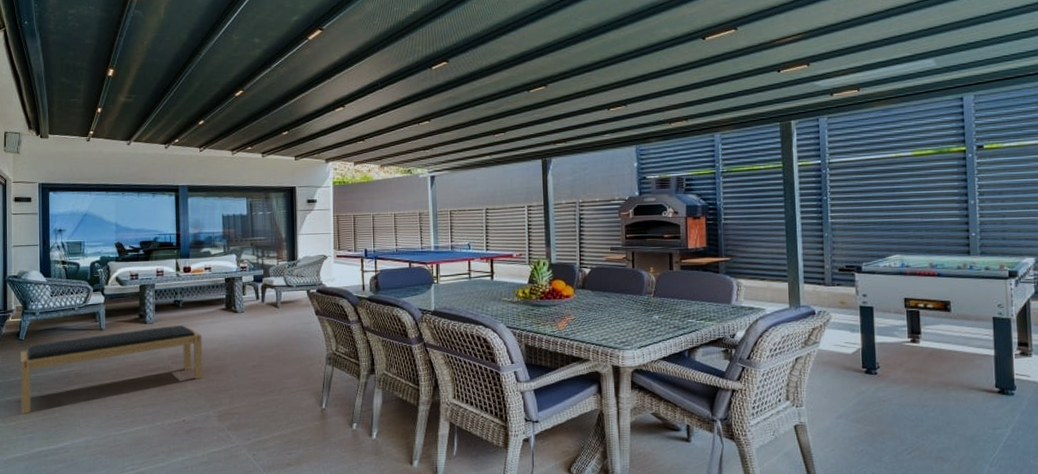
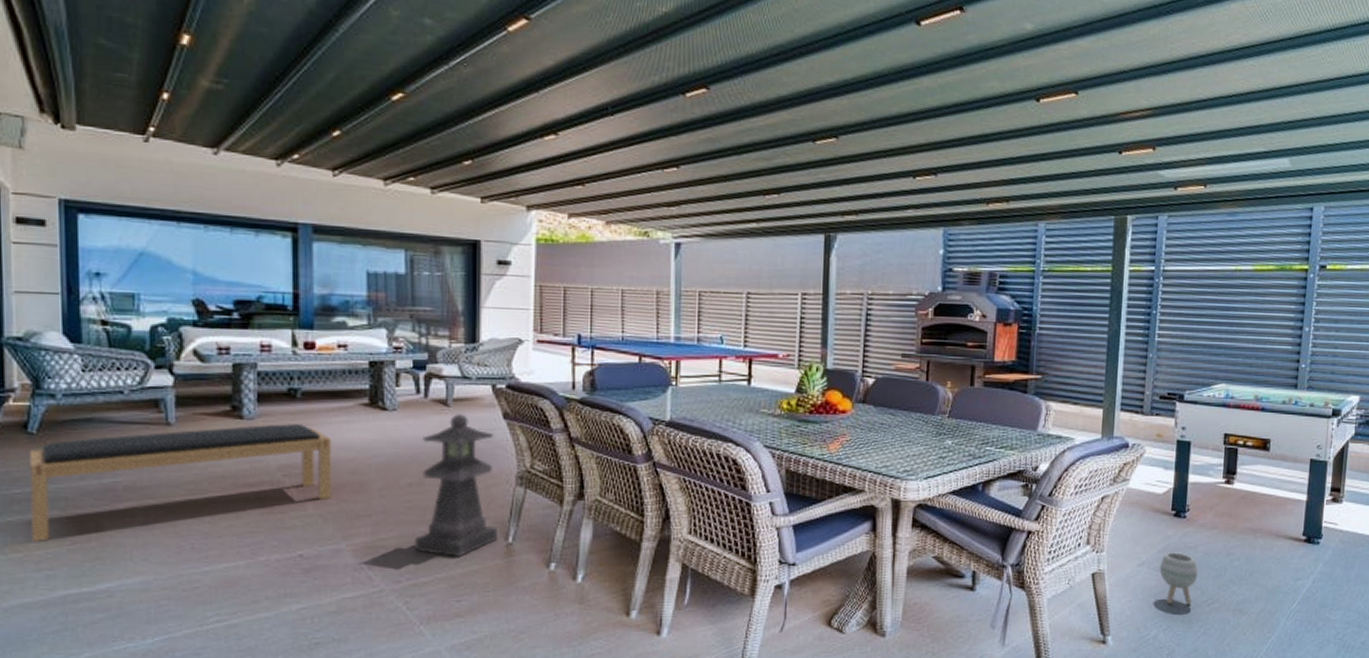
lantern: none [258,312,315,421] -> present [414,412,497,558]
planter: none [857,405,896,453] -> present [1159,552,1198,605]

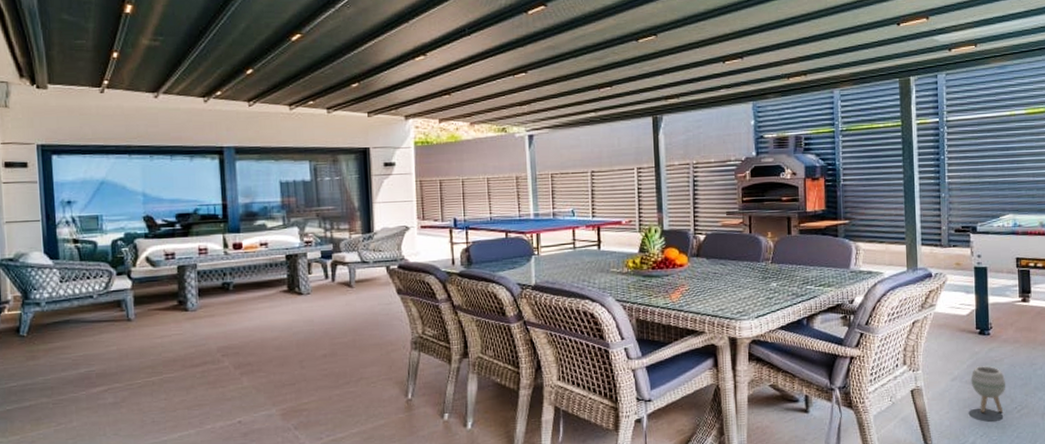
bench: present [29,424,332,542] -> none [21,312,262,425]
lantern: present [414,412,497,558] -> none [330,292,399,415]

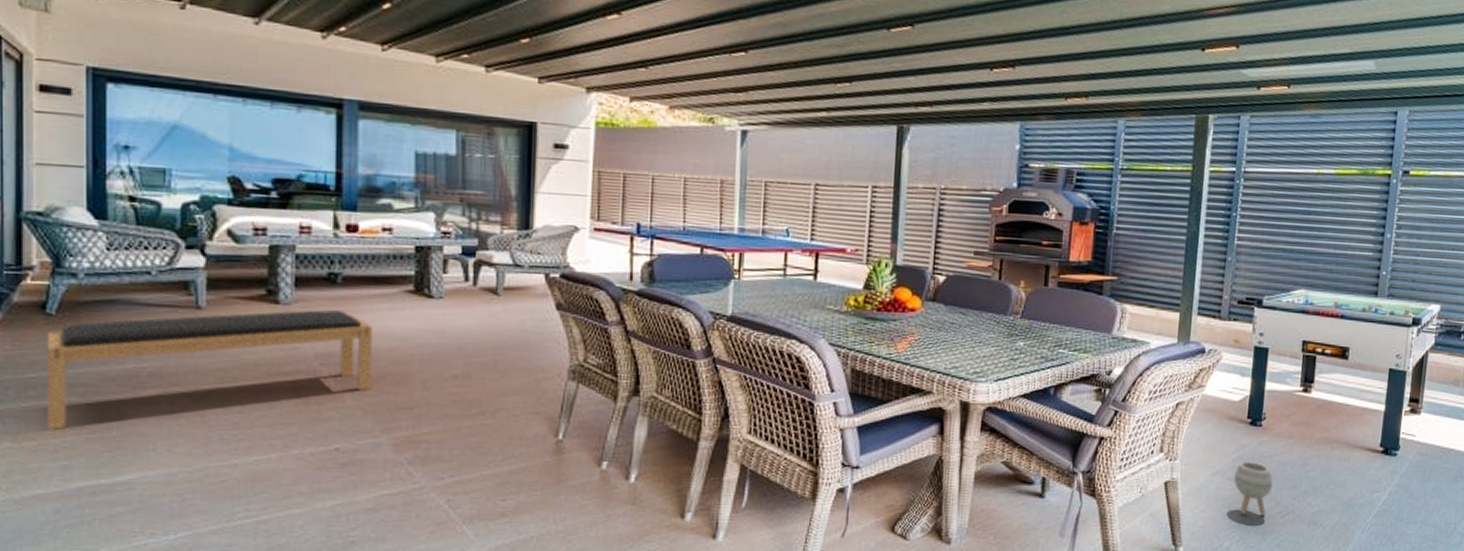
bench: none [21,312,262,425] -> present [47,310,373,430]

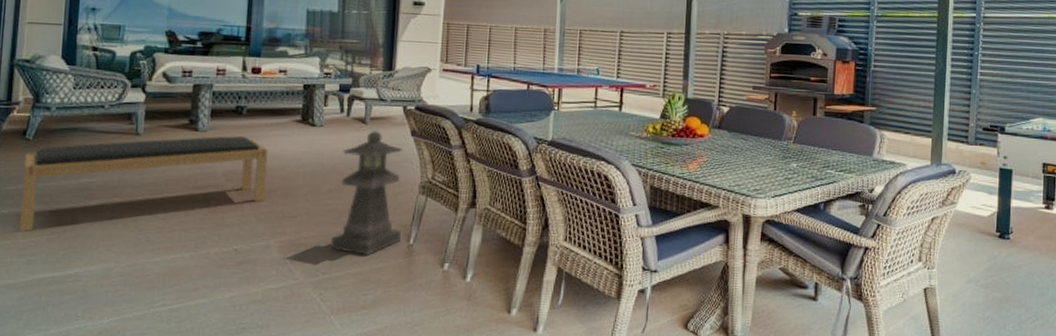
lantern: none [458,302,547,455] -> present [330,129,402,256]
planter: present [1233,461,1273,516] -> none [986,271,1023,321]

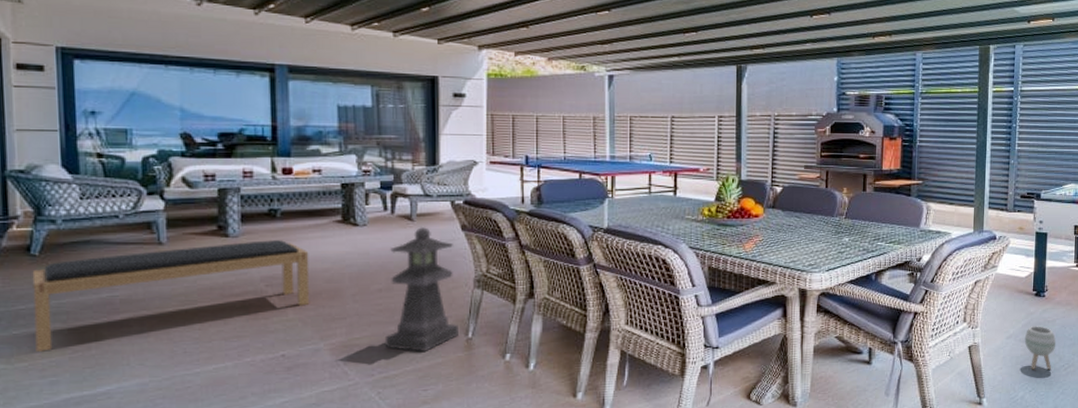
planter: none [986,271,1023,321] -> present [1024,326,1056,370]

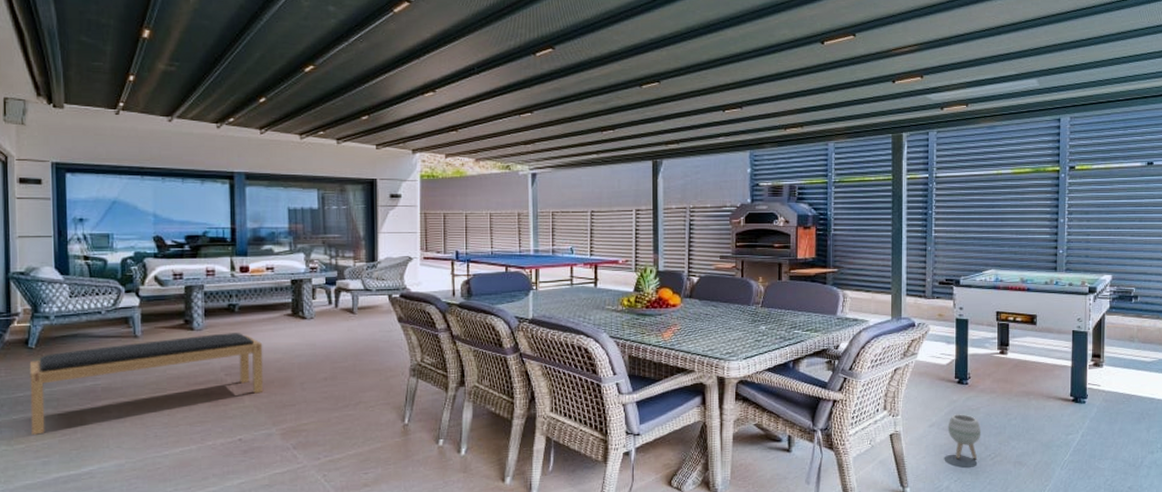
lantern: present [384,226,458,353] -> none [329,318,396,438]

